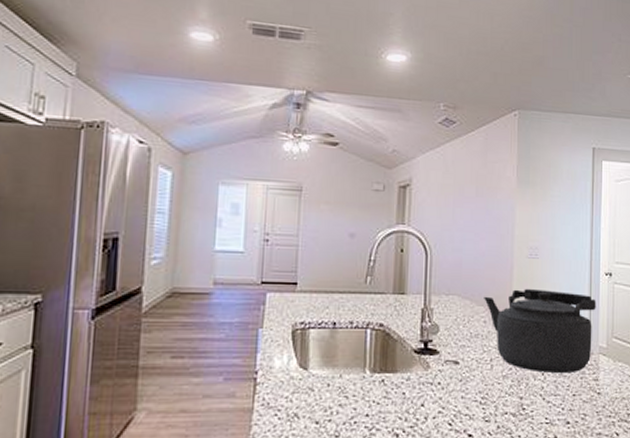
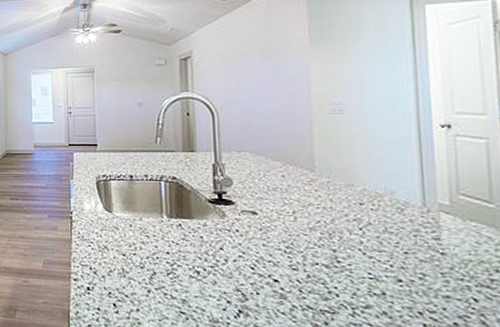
kettle: present [484,288,596,374] -> none [280,143,430,230]

